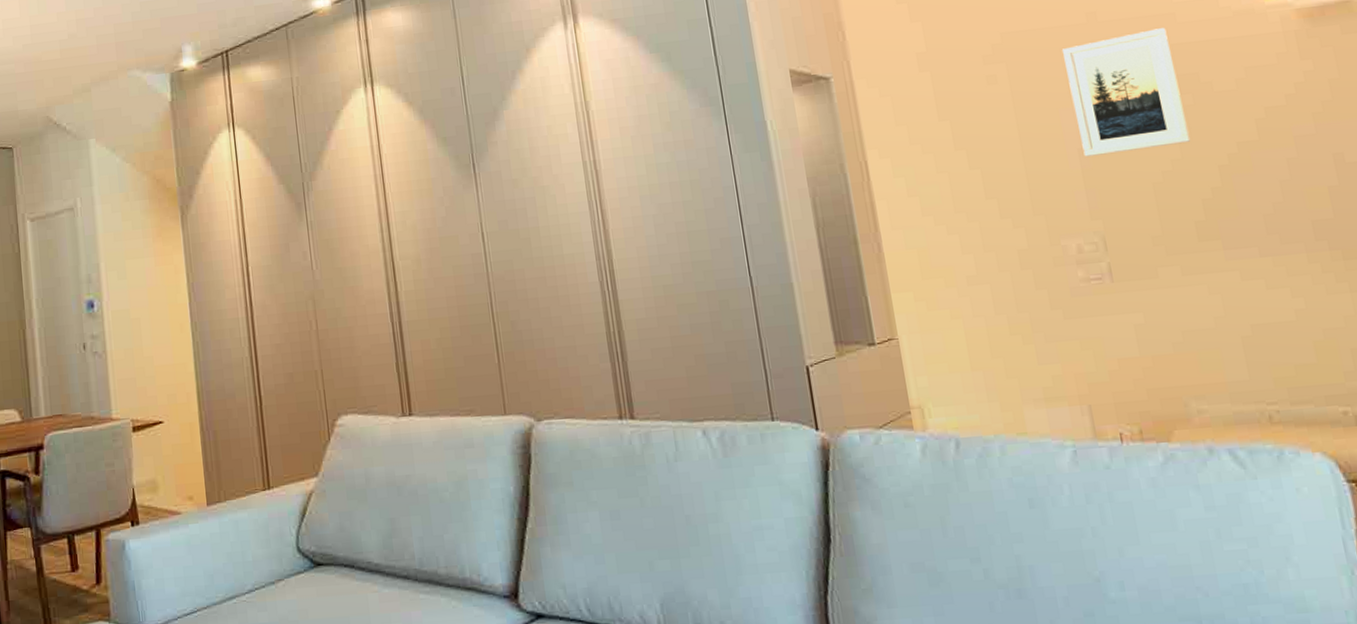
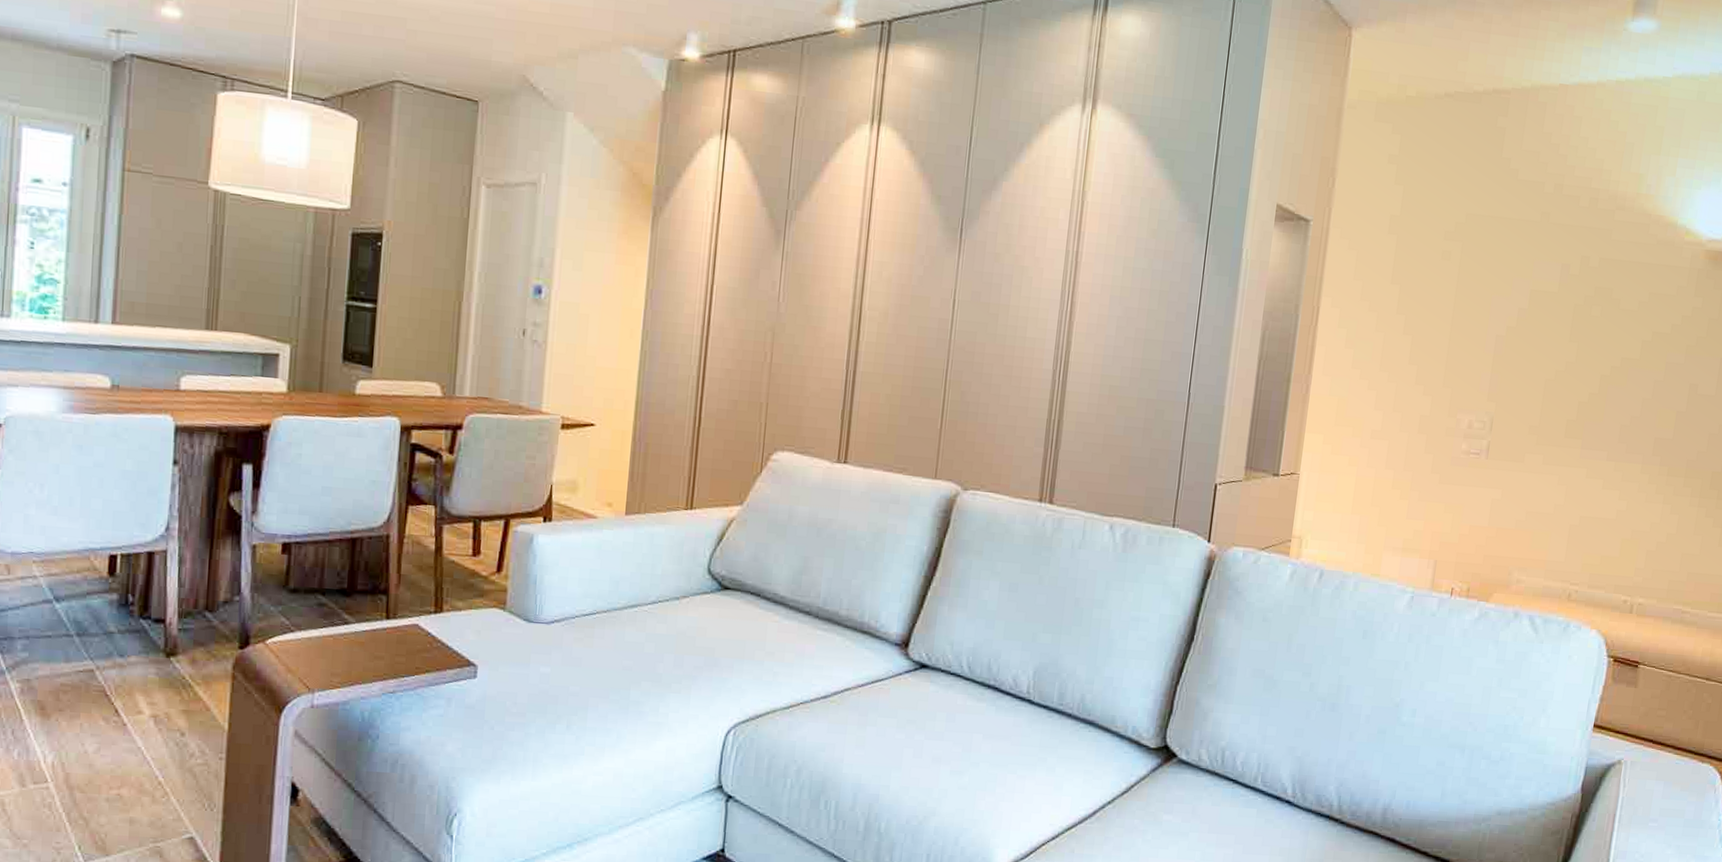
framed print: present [1061,28,1191,157] -> none [1499,240,1600,349]

